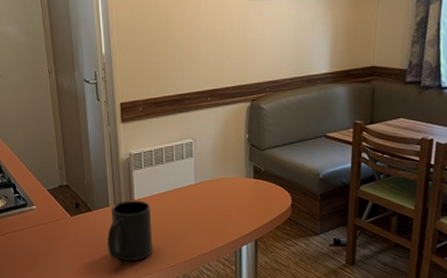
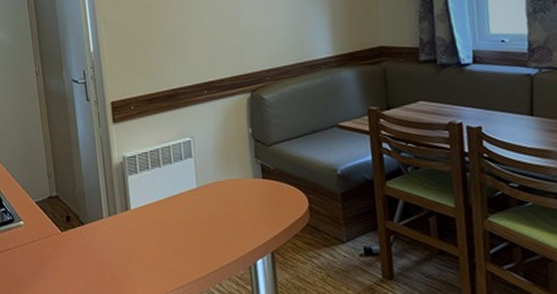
mug: present [107,200,153,261] -> none [102,209,155,283]

